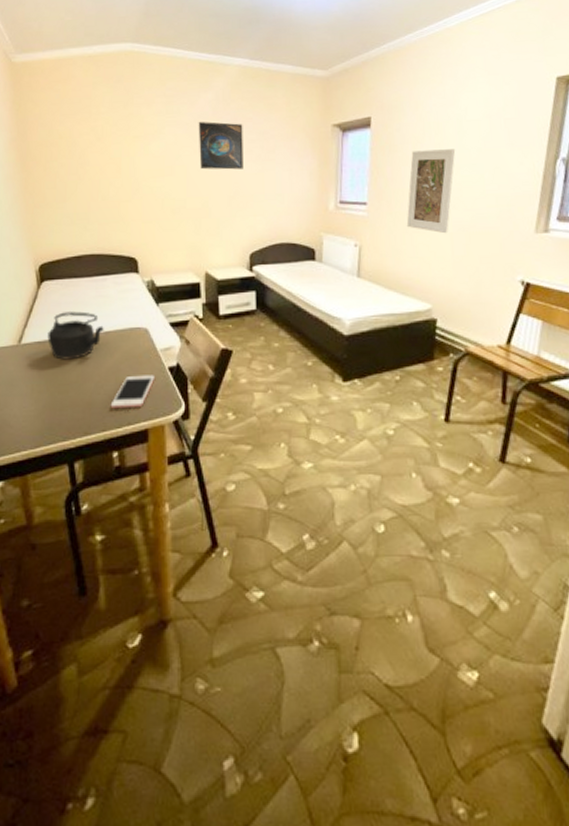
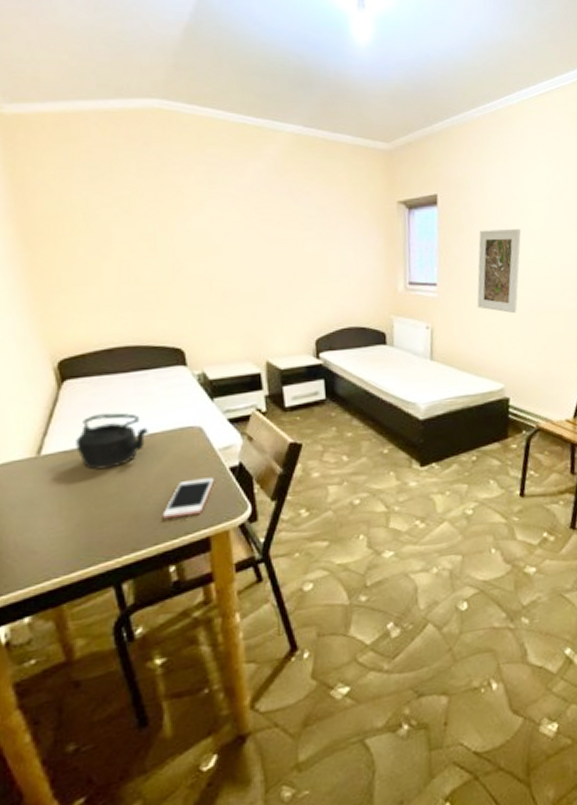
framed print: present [198,122,243,170] -> none [247,195,303,249]

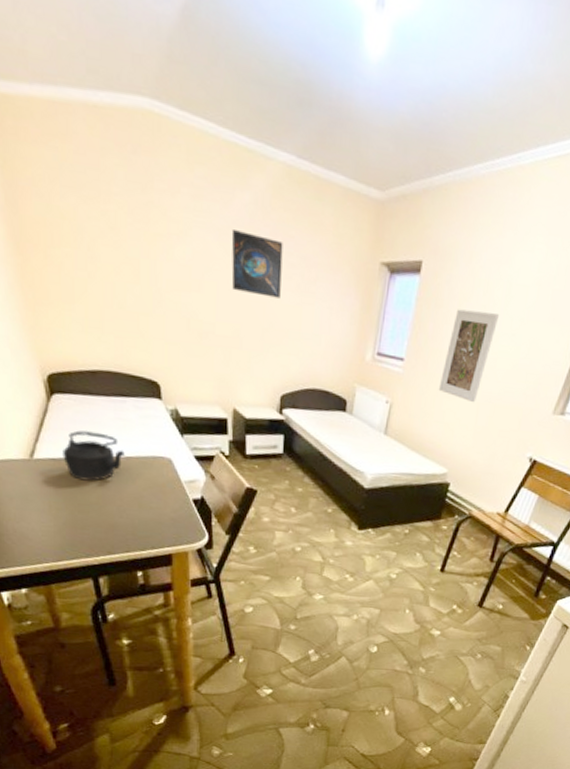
cell phone: present [162,477,215,519] -> none [133,503,180,534]
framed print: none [247,195,303,249] -> present [231,230,283,298]

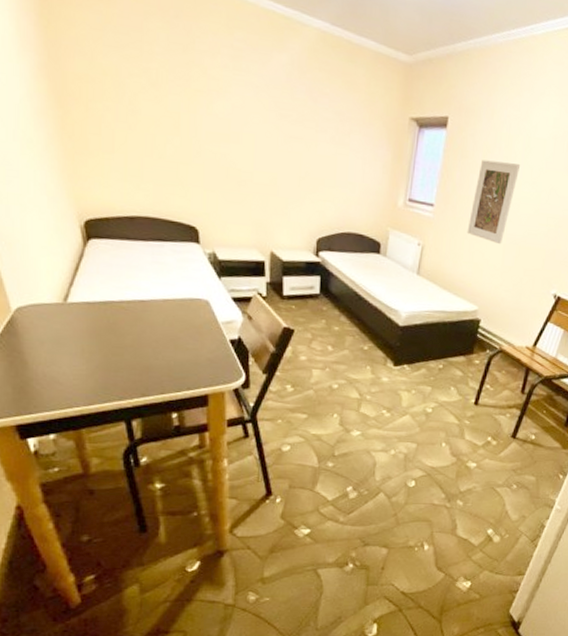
teapot: present [63,430,125,481] -> none [98,274,161,324]
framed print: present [231,230,283,298] -> none [269,87,319,149]

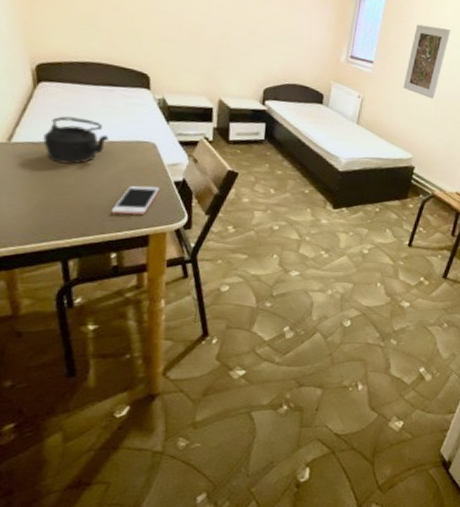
teapot: none [98,274,161,324] -> present [43,116,109,164]
cell phone: none [169,344,216,375] -> present [111,185,161,215]

